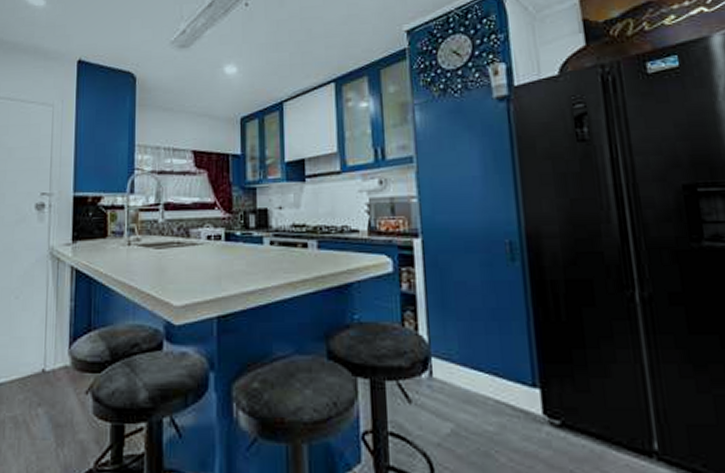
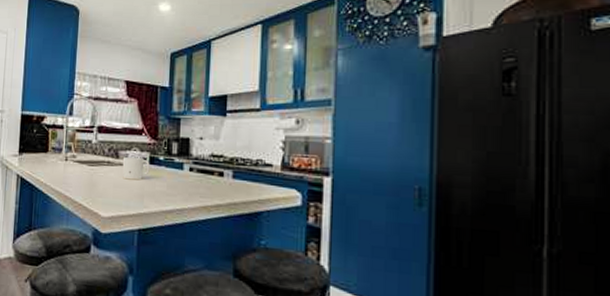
mug: none [194,234,226,261] -> present [122,156,150,180]

